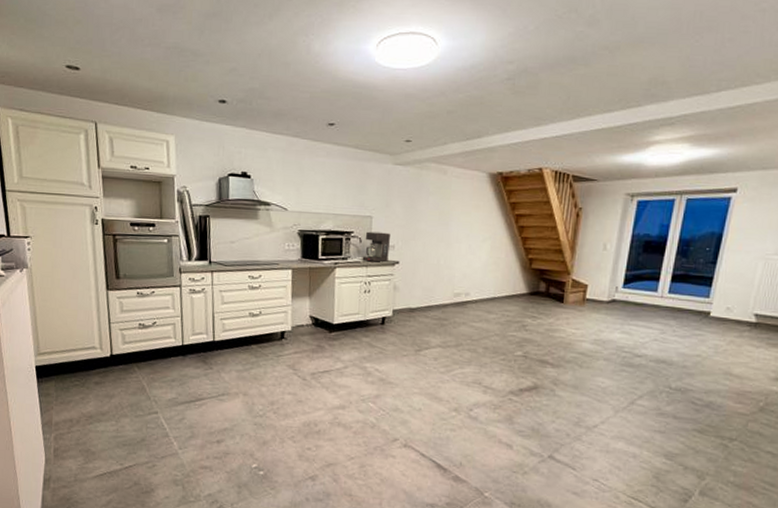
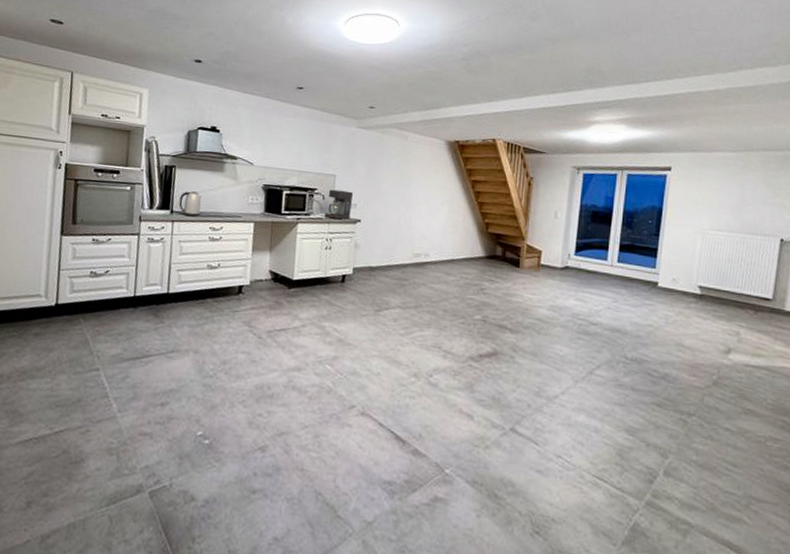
kettle: none [216,241,239,266] -> present [178,191,202,216]

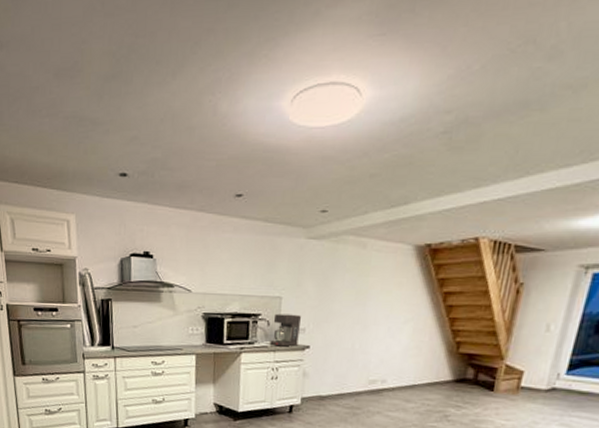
kettle: present [178,191,202,216] -> none [119,325,141,351]

